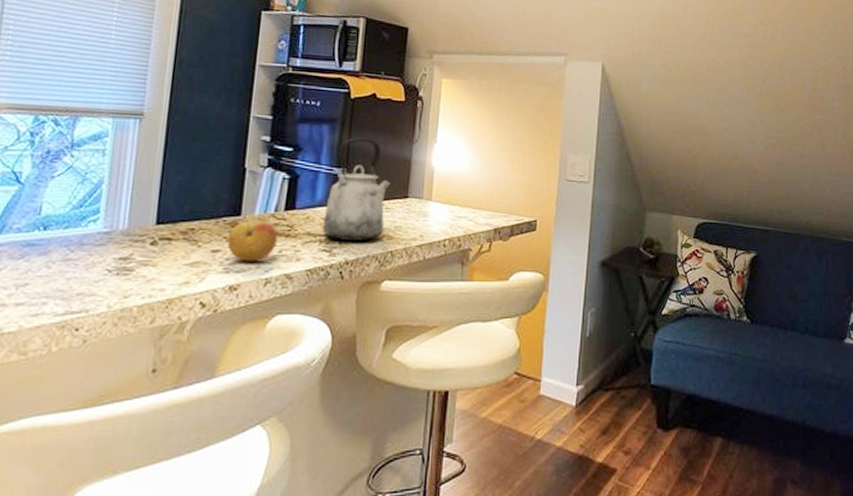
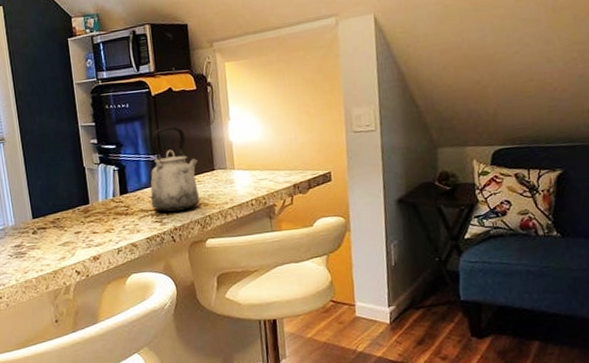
fruit: present [227,220,278,262] -> none [83,205,120,238]

